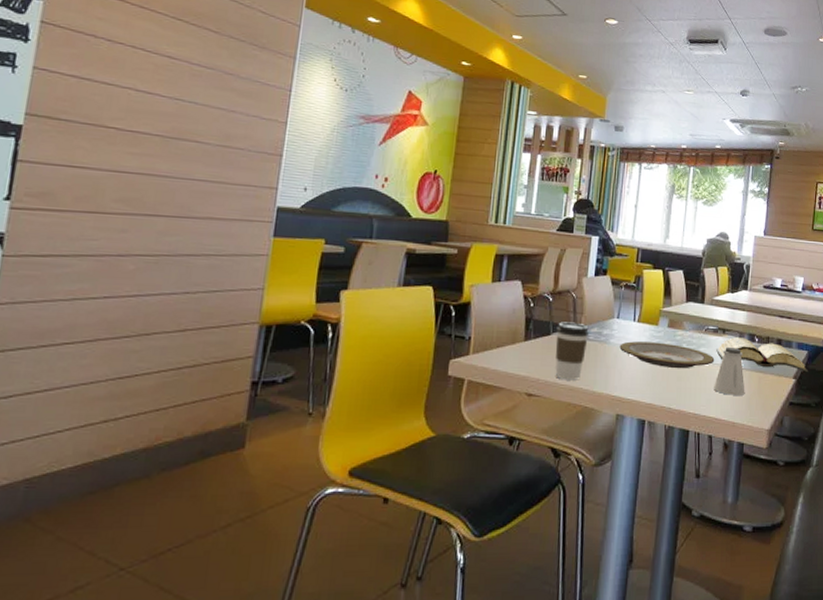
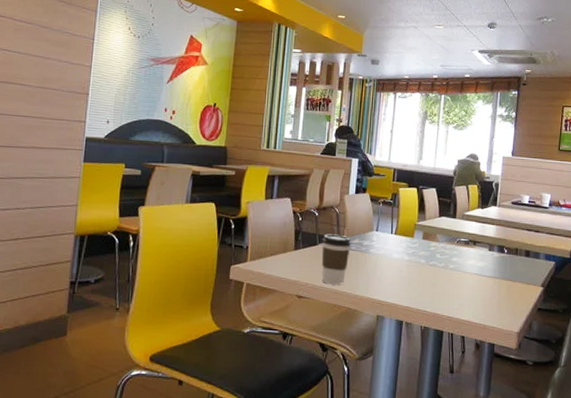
plate: present [619,341,715,368] -> none [378,251,466,276]
saltshaker: present [714,346,745,395] -> none [466,257,495,301]
diary: present [716,337,809,373] -> none [468,249,556,282]

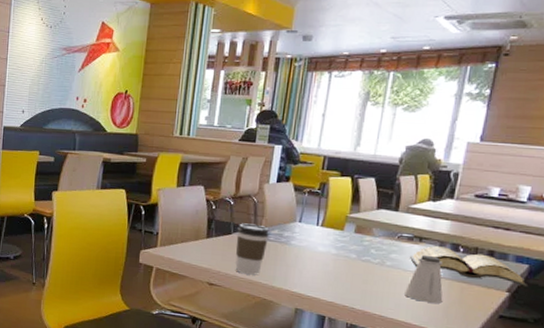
saltshaker: none [466,257,495,301] -> present [404,254,443,304]
diary: none [468,249,556,282] -> present [410,246,529,288]

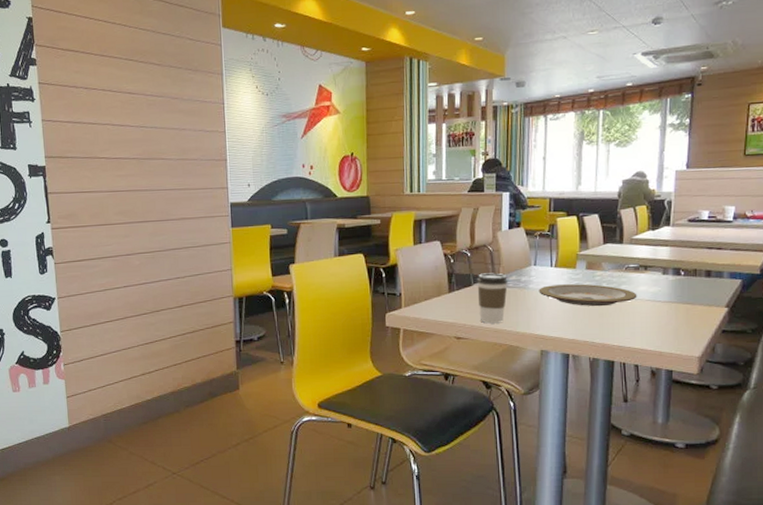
plate: none [300,244,408,273] -> present [538,284,637,306]
saltshaker: present [404,254,443,304] -> none [638,282,672,327]
diary: present [410,246,529,288] -> none [638,272,744,301]

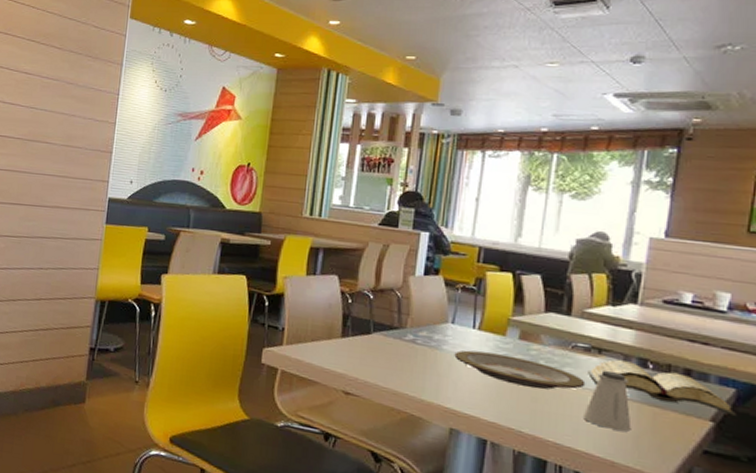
coffee cup: present [477,273,509,324] -> none [376,321,418,386]
diary: none [638,272,744,301] -> present [588,359,738,417]
saltshaker: none [638,282,672,327] -> present [583,370,632,432]

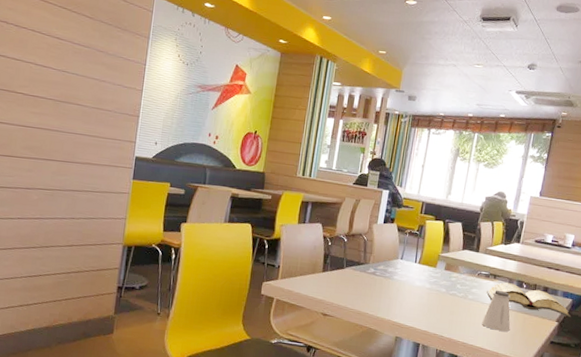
plate: present [454,350,586,390] -> none [401,279,485,305]

